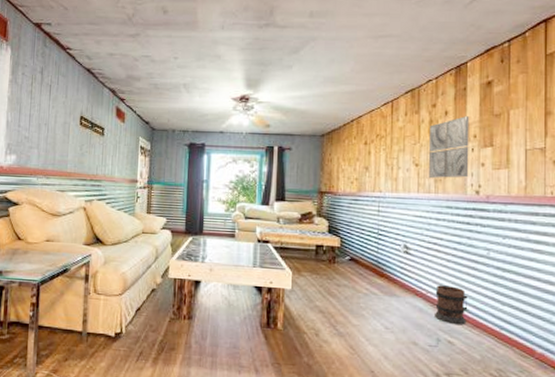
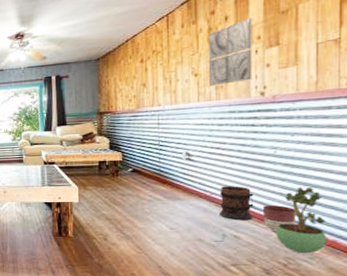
planter: none [477,310,508,340] -> present [264,205,297,232]
potted plant: none [488,292,536,367] -> present [276,187,327,254]

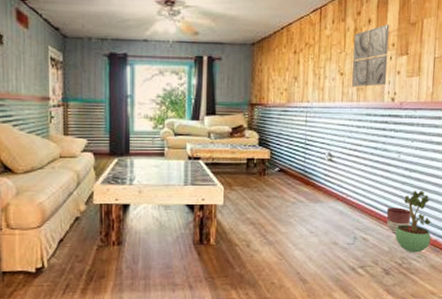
wooden barrel: present [220,186,256,221] -> none [353,188,382,223]

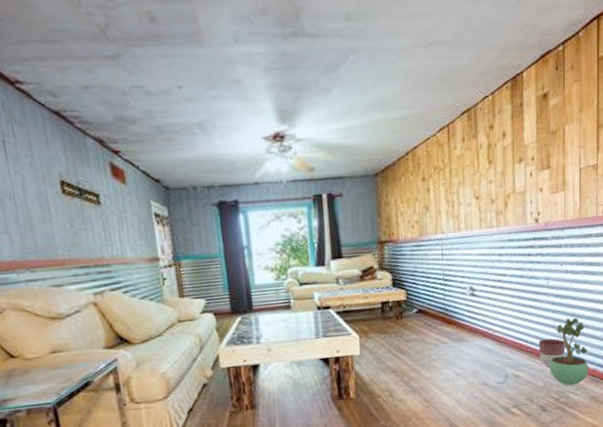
wall art: present [352,24,390,87] -> none [488,136,528,210]

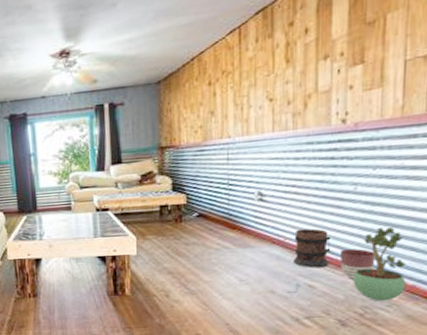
wooden barrel: none [501,321,533,359] -> present [294,228,333,269]

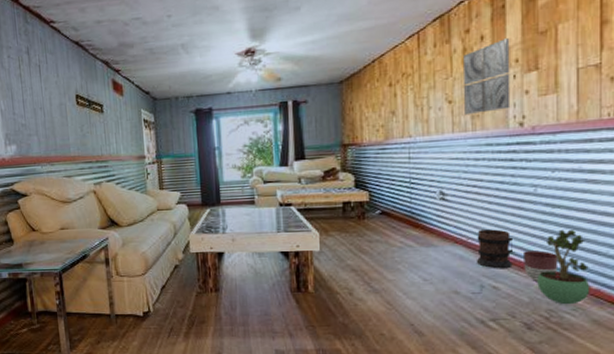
wall art: none [286,30,336,112] -> present [464,38,511,114]

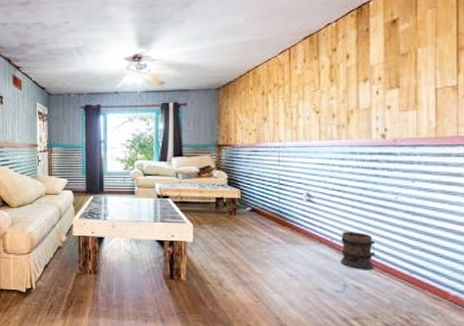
wall art: present [464,38,511,114] -> none [331,58,374,124]
planter: present [524,250,559,281] -> none [385,255,419,284]
potted plant: present [537,229,590,305] -> none [398,236,449,309]

